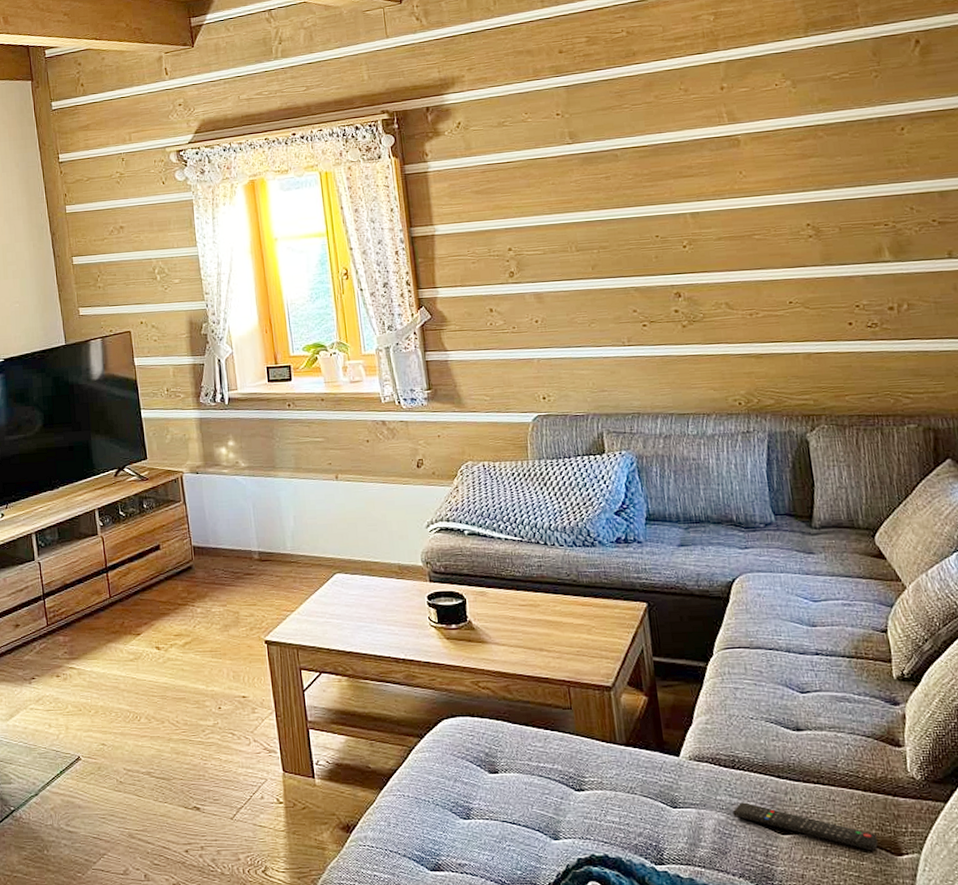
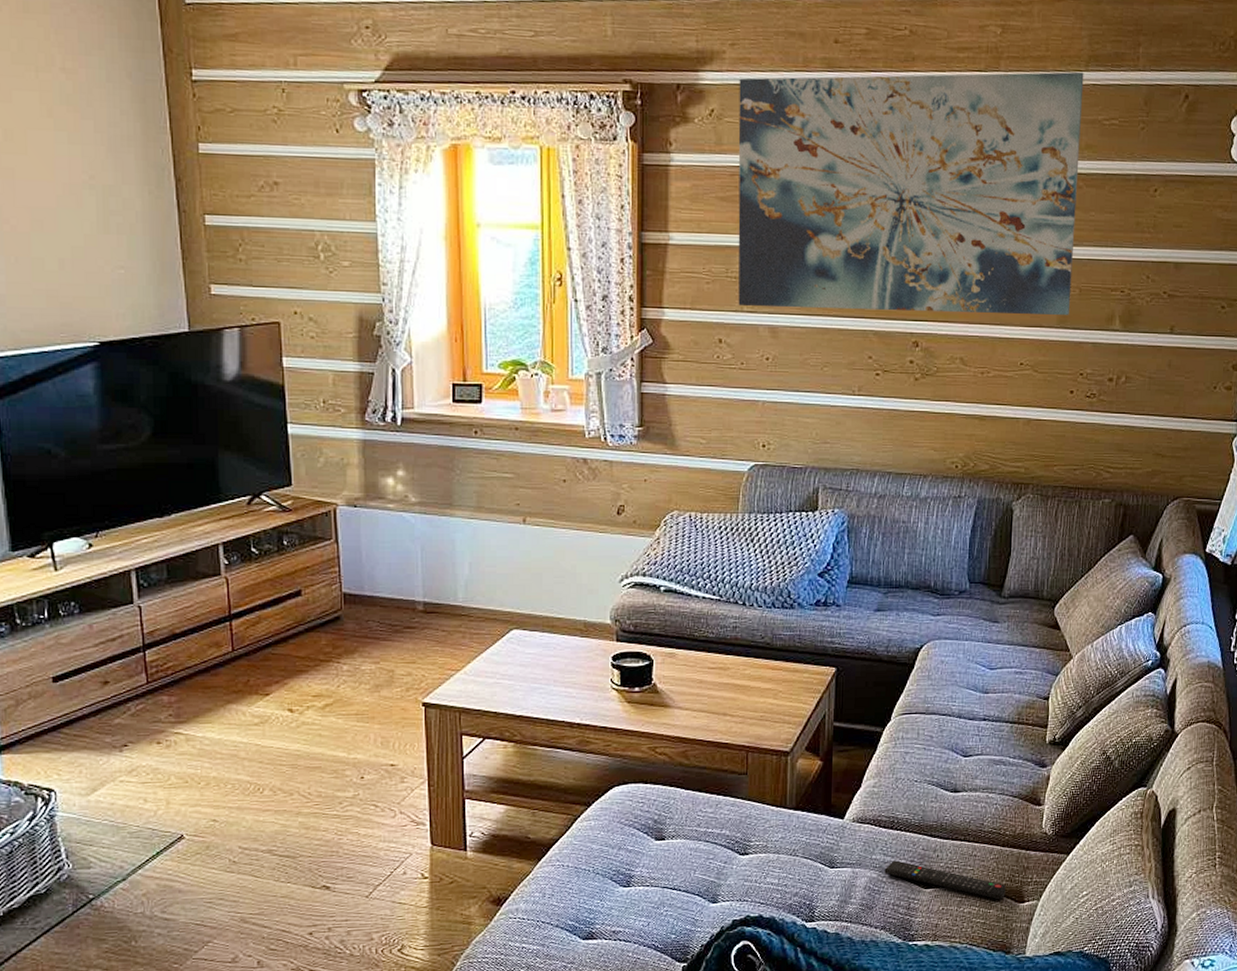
wall art: none [479,38,833,279] -> present [738,71,1084,315]

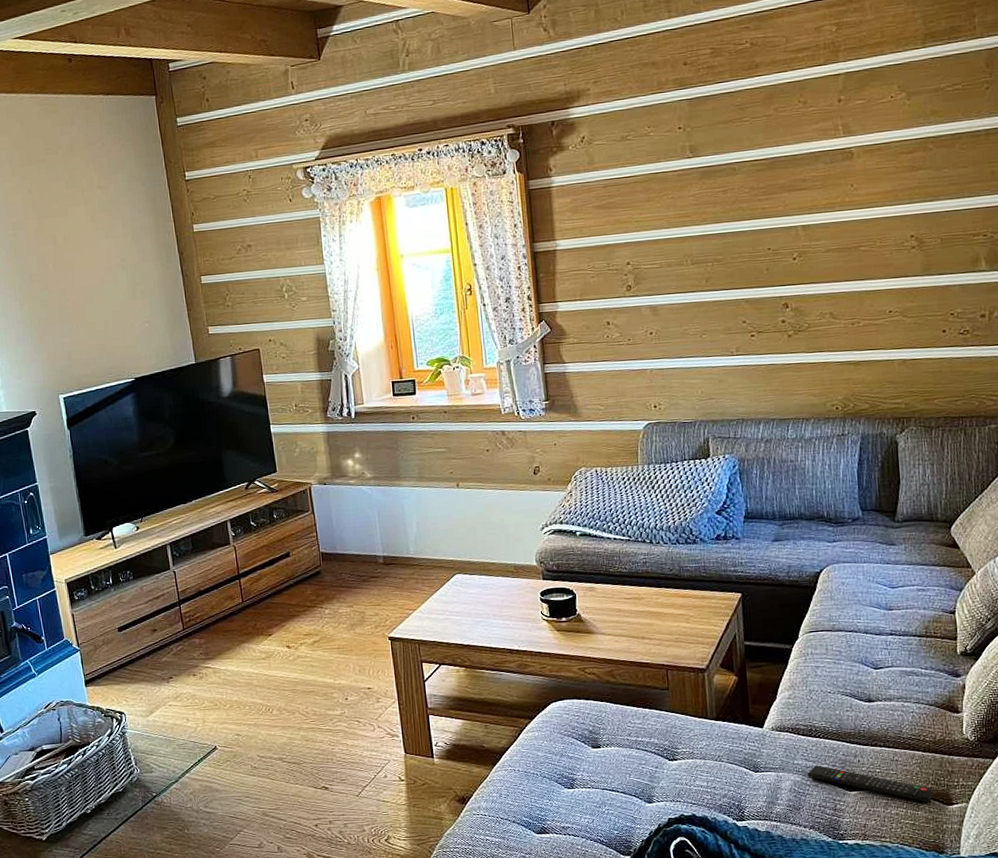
wall art: present [738,71,1084,315] -> none [604,49,933,293]

